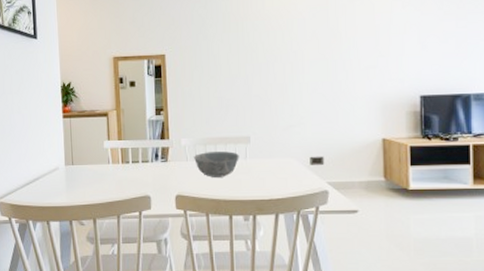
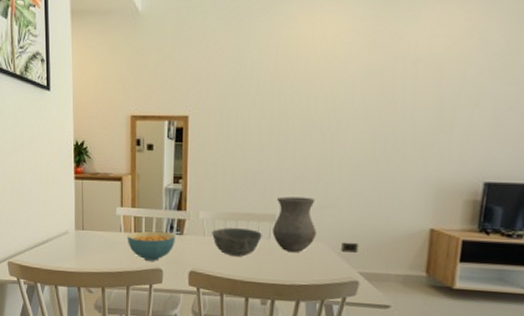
cereal bowl: none [116,160,161,189] -> present [128,230,175,261]
vase: none [248,119,287,169] -> present [272,196,316,252]

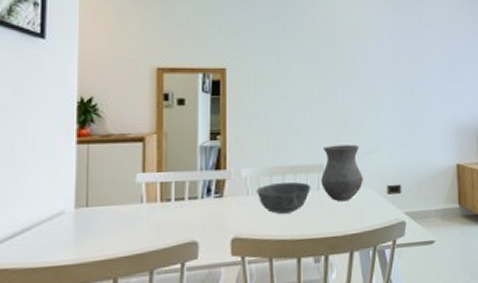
cereal bowl: present [128,230,175,261] -> none [152,195,213,234]

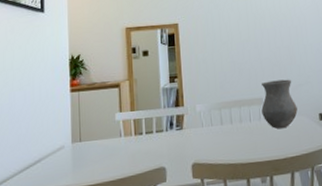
bowl: present [255,182,311,214] -> none [208,114,254,142]

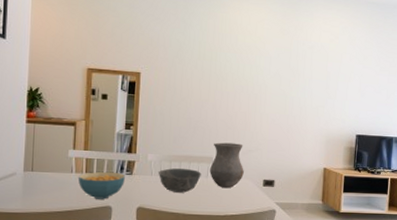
cereal bowl: none [128,129,176,162] -> present [78,171,125,199]
bowl: none [208,114,254,142] -> present [158,168,201,193]

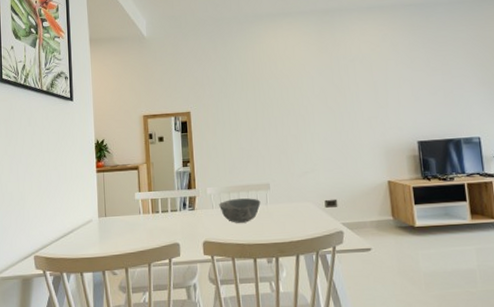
cereal bowl: present [78,171,125,199] -> none [146,209,189,237]
vase: present [210,142,244,188] -> none [268,166,304,213]

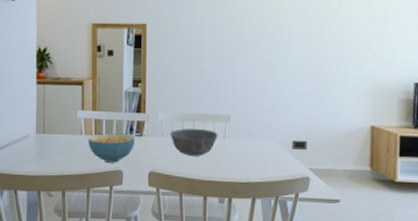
cereal bowl: none [146,209,189,237] -> present [88,133,135,163]

